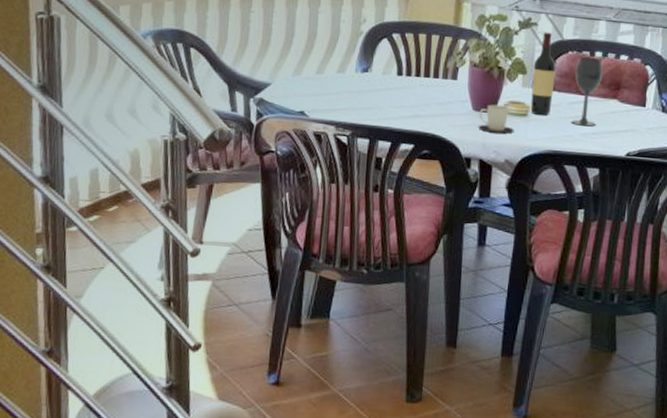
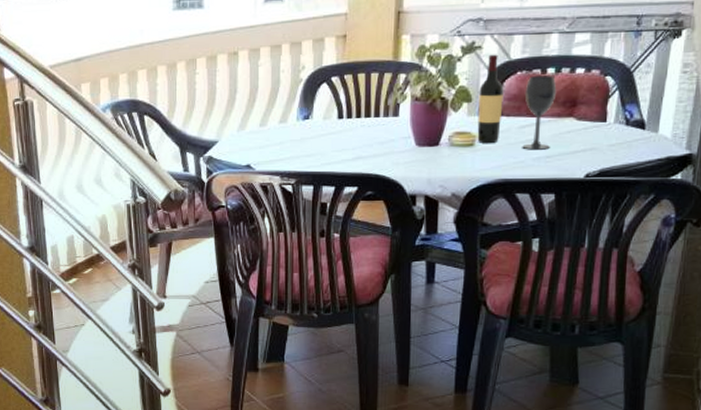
cup: present [478,104,515,134] -> none [422,137,461,167]

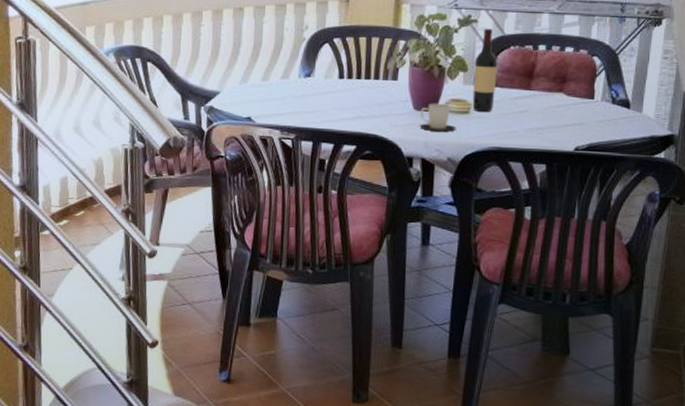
cup: none [422,137,461,167] -> present [419,103,457,132]
wine glass: present [522,75,557,150] -> none [515,51,548,122]

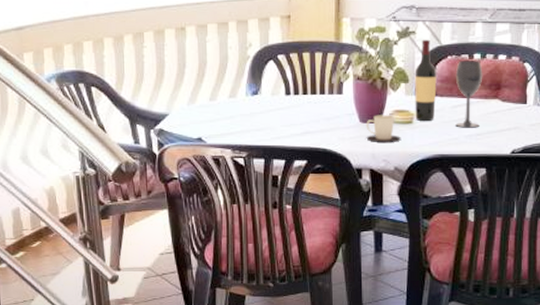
wine glass: none [515,51,548,122] -> present [455,61,483,128]

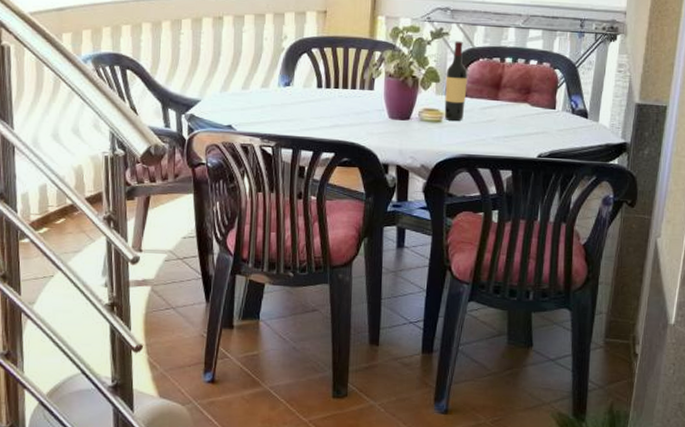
cup: present [366,115,402,142] -> none [394,112,430,140]
wine glass: present [455,61,483,128] -> none [484,63,514,130]

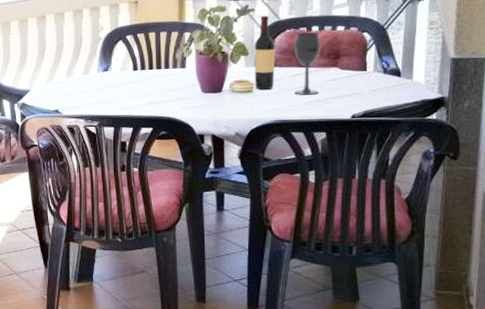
wine glass: none [484,63,514,130] -> present [294,32,322,95]

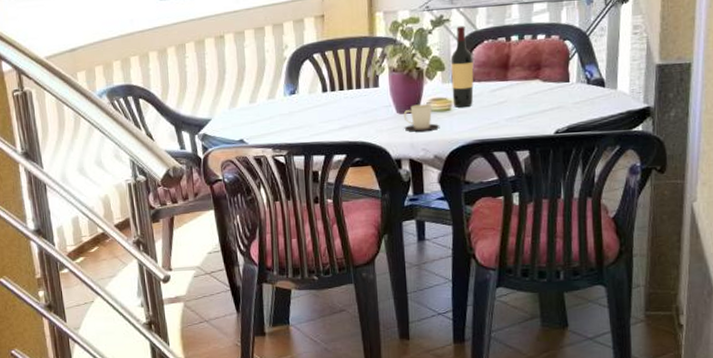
cup: none [208,85,242,110] -> present [403,104,440,132]
wine glass: present [294,32,322,95] -> none [493,42,522,112]

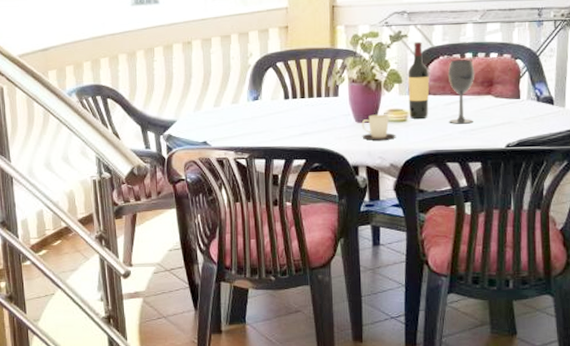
wine glass: none [493,42,522,112] -> present [448,59,475,124]

